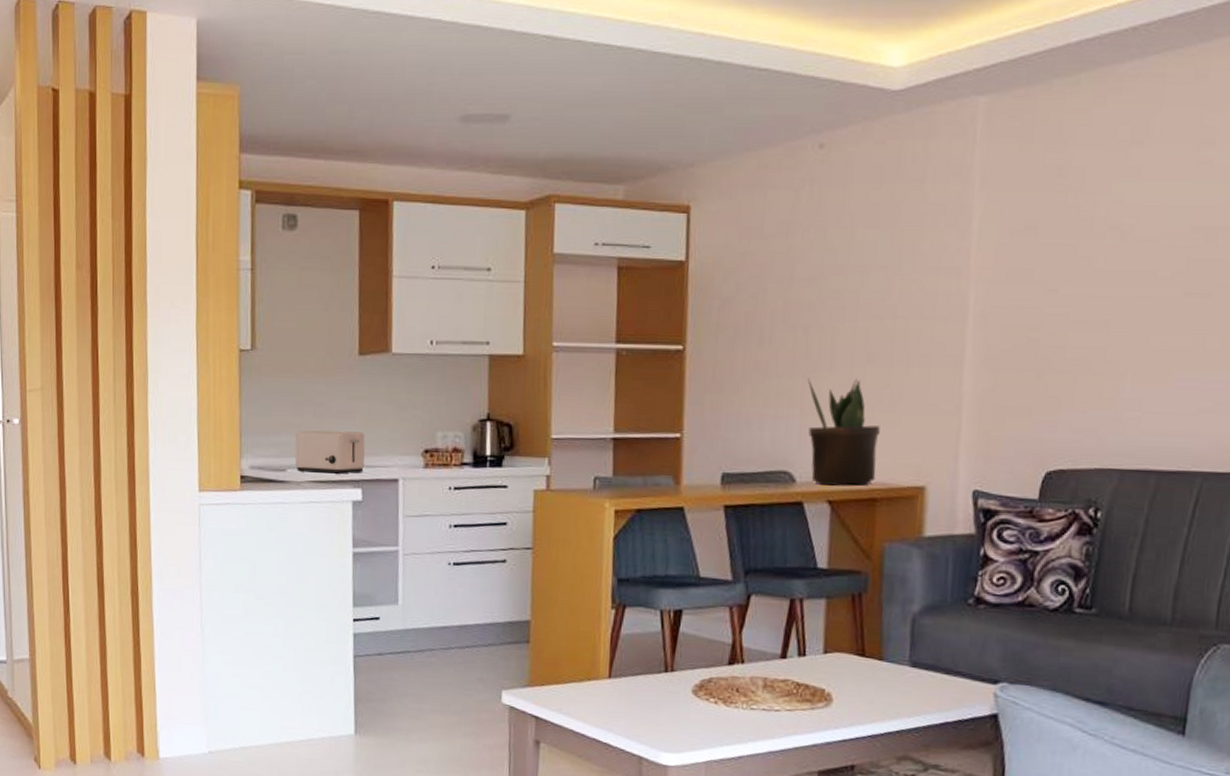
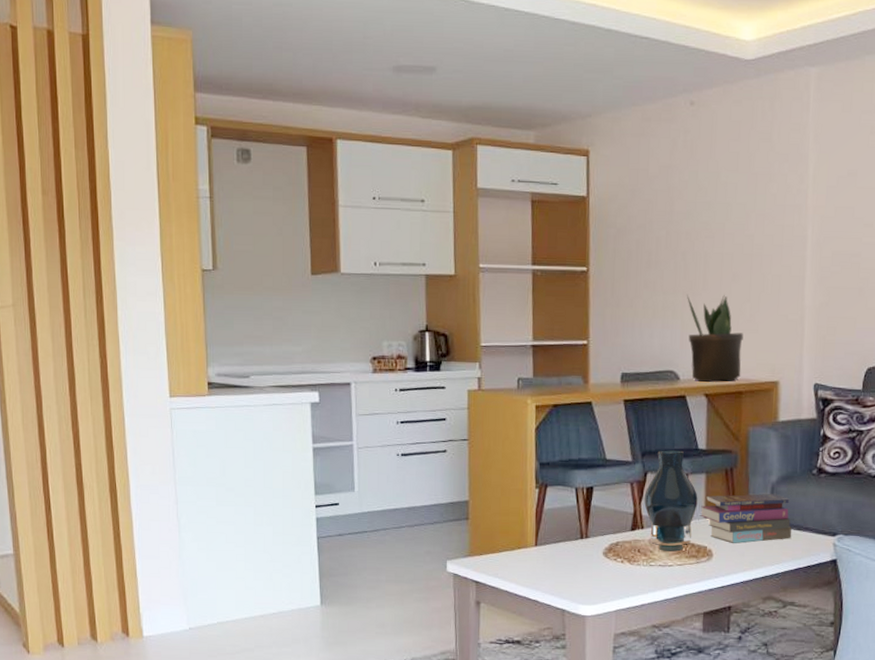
toaster: present [295,430,365,474] -> none [257,341,321,379]
vase: none [746,568,815,694] -> present [644,450,698,552]
books: none [818,626,939,688] -> present [701,493,792,543]

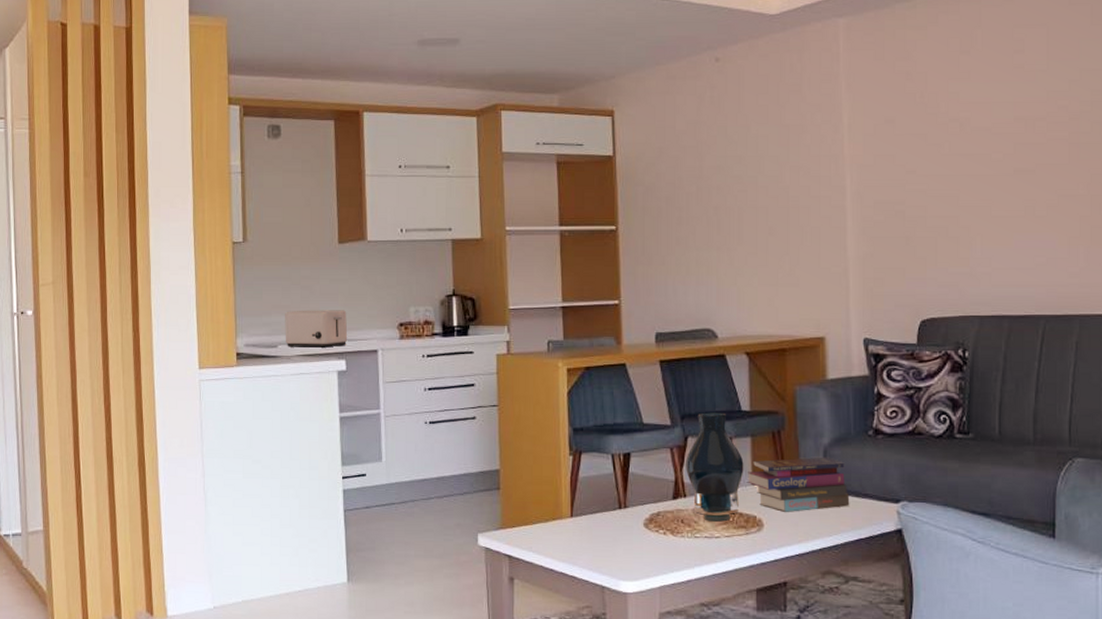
toaster: none [257,341,321,379] -> present [285,310,348,348]
planter: present [687,294,743,382] -> none [721,249,784,339]

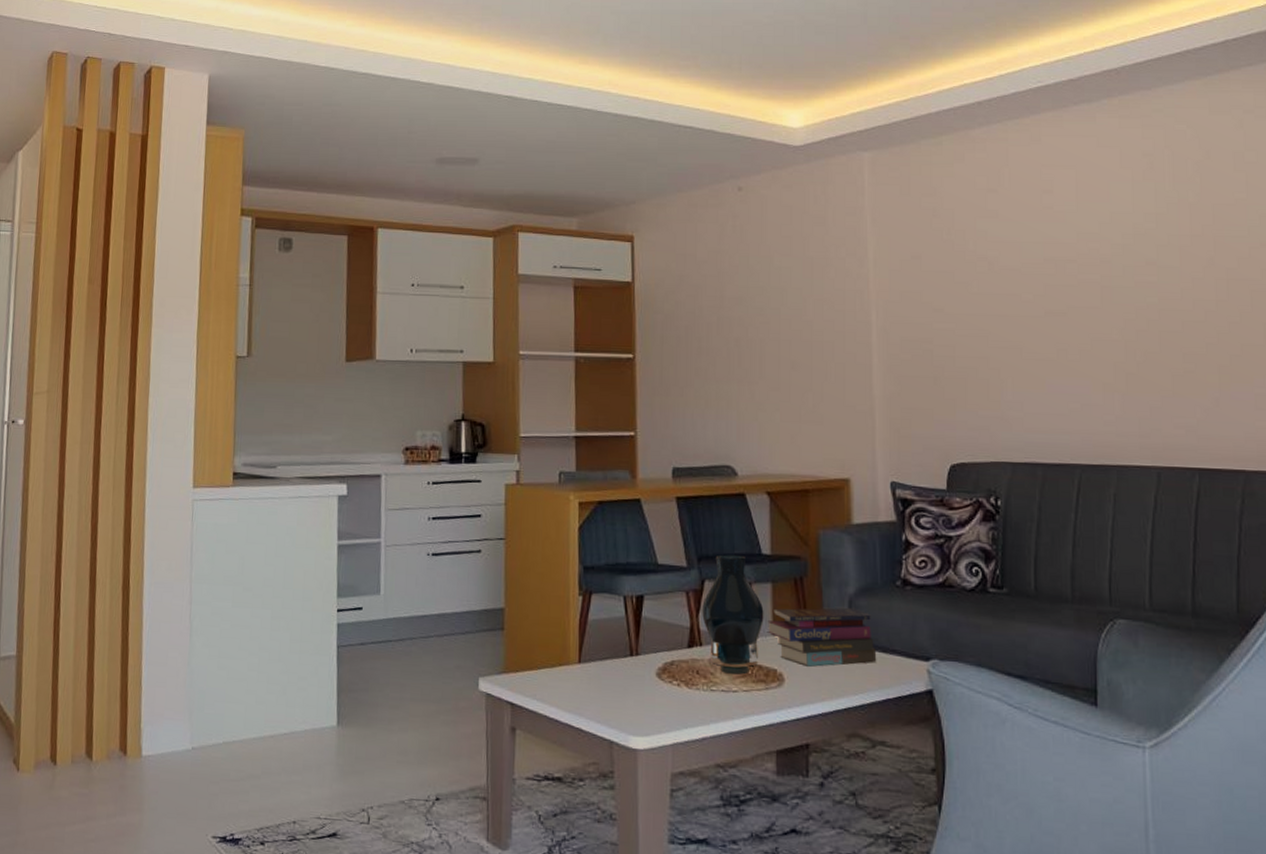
toaster: present [285,310,348,348] -> none [285,429,351,470]

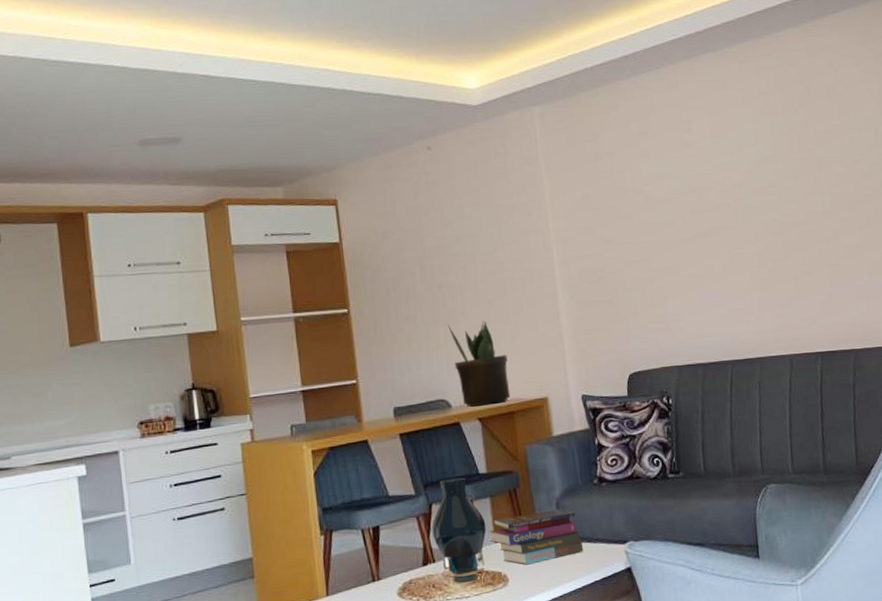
planter: none [742,382,807,479] -> present [448,321,511,407]

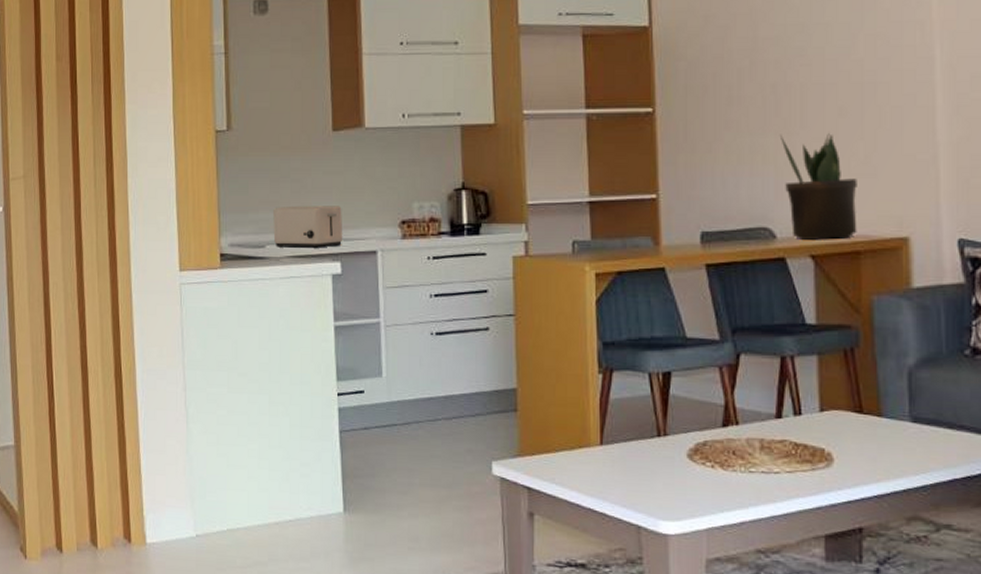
toaster: none [17,414,86,457] -> present [273,205,343,248]
vase: present [432,477,486,583] -> none [738,326,809,455]
books: present [490,508,584,565] -> none [814,380,941,445]

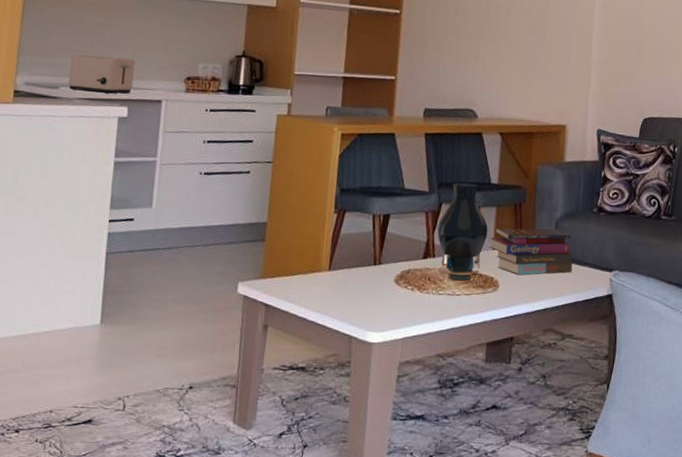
vase: none [738,326,809,455] -> present [437,183,488,281]
planter: present [780,133,857,240] -> none [487,41,537,123]
books: none [814,380,941,445] -> present [489,228,573,276]

